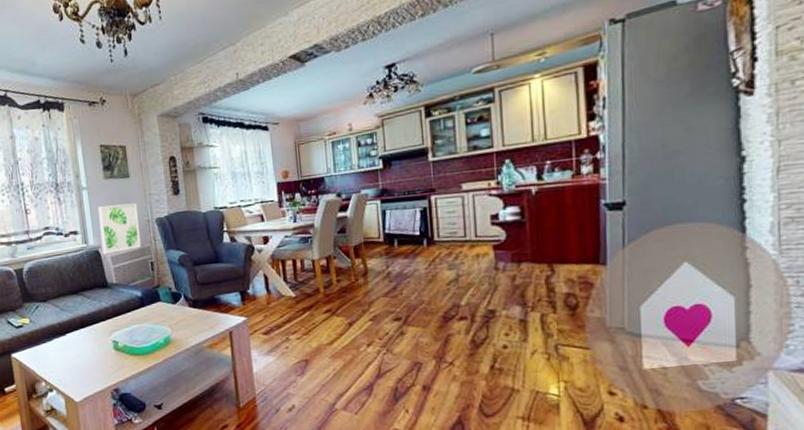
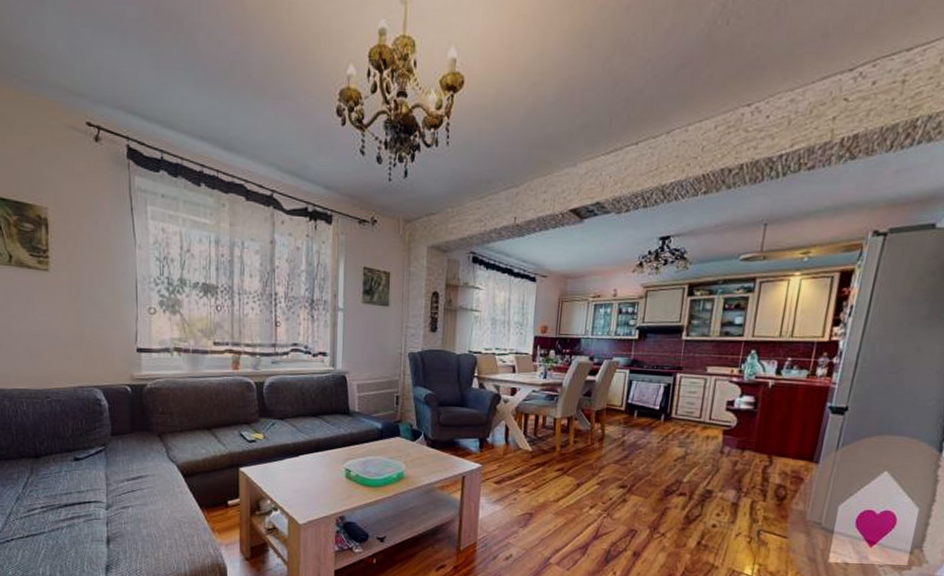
wall art: present [97,202,141,254] -> none [349,331,391,381]

